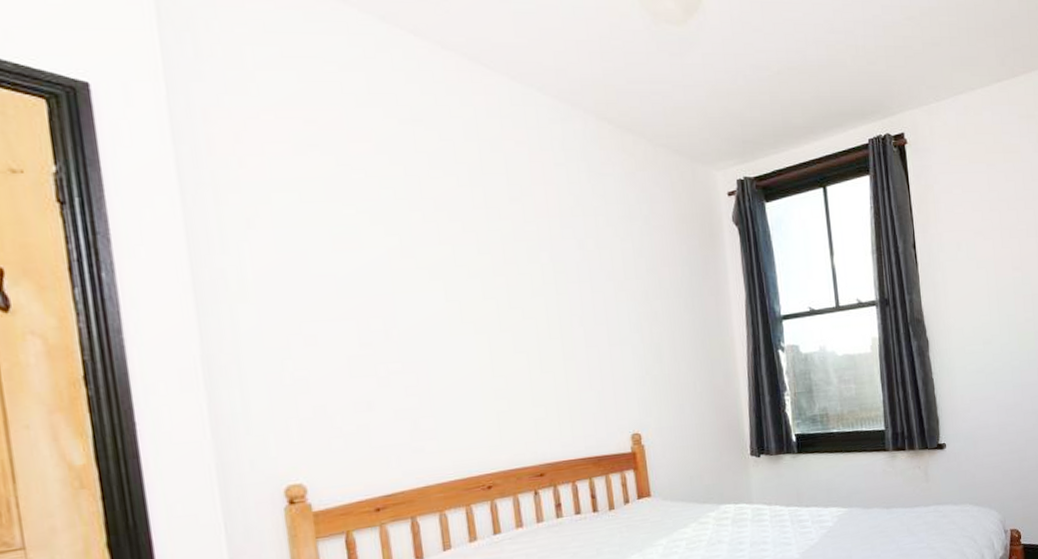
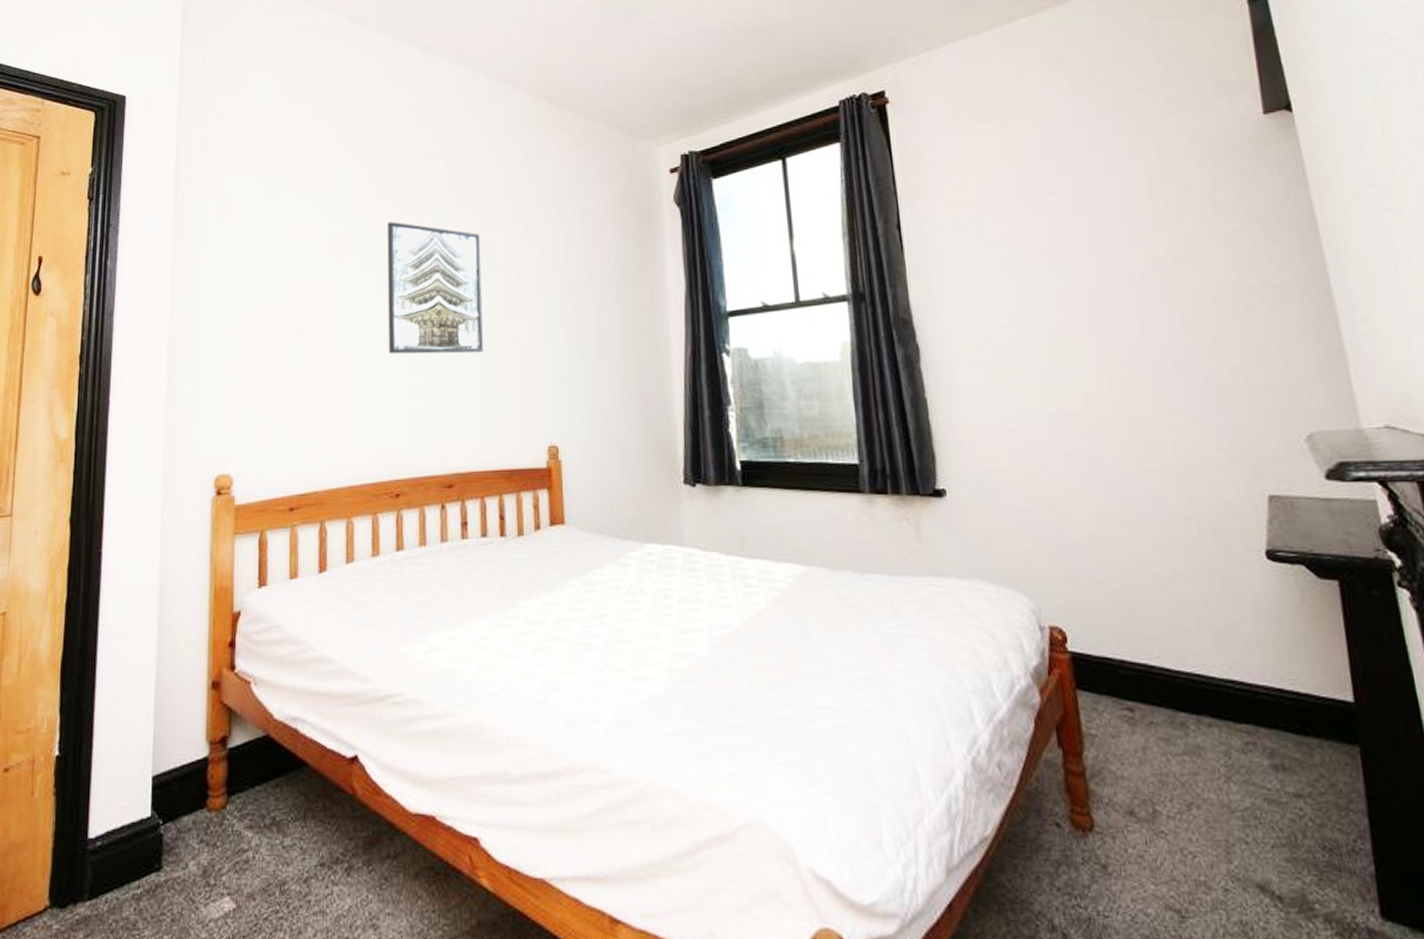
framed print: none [449,235,563,362] -> present [387,221,483,355]

